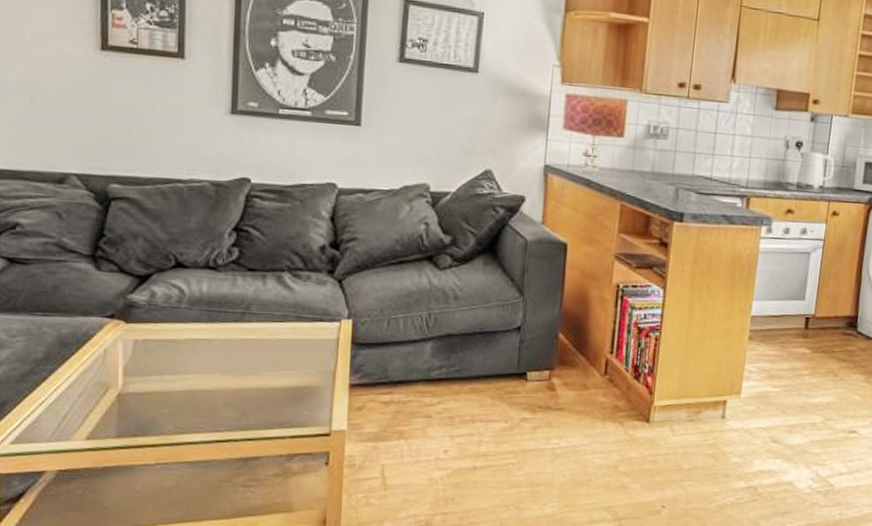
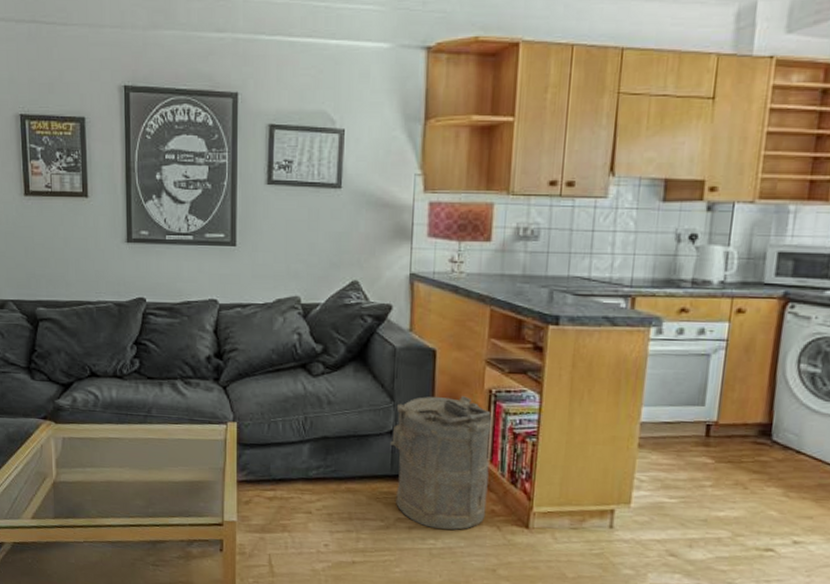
laundry hamper: none [518,291,619,428] -> present [390,396,492,530]

